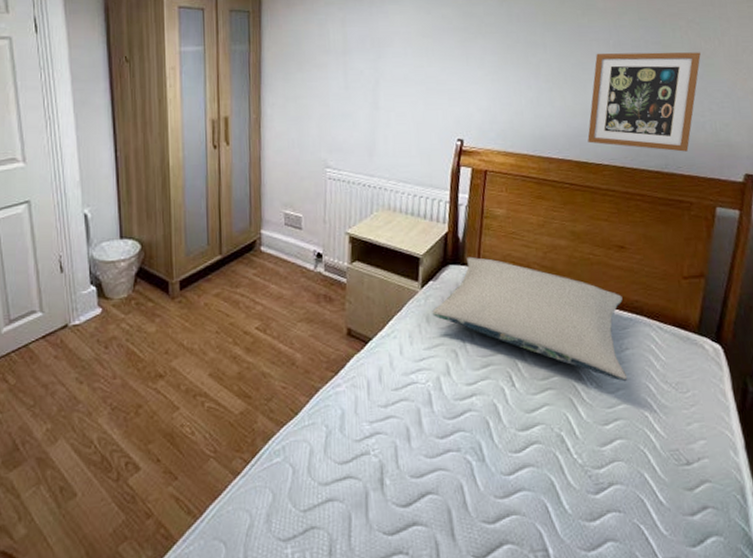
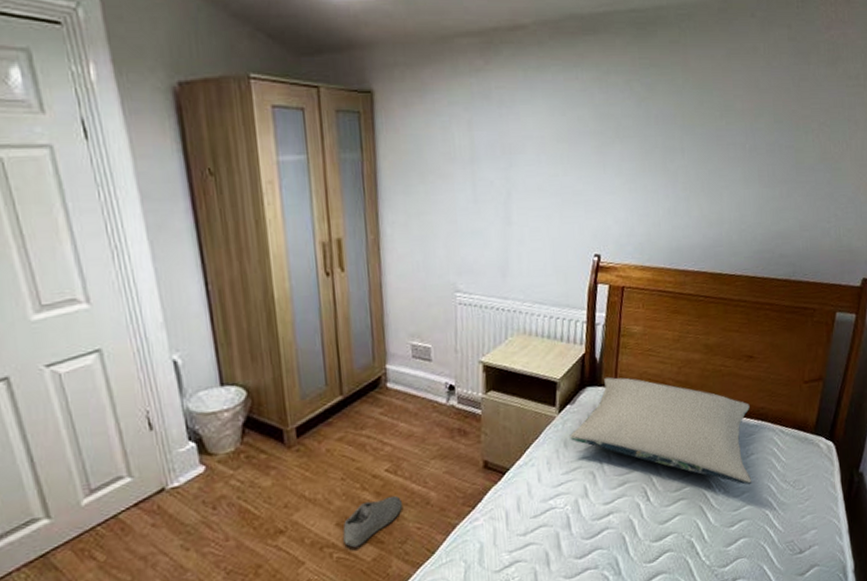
shoe: none [215,353,271,399] -> present [343,495,403,548]
picture frame: present [587,52,701,152] -> none [722,156,830,259]

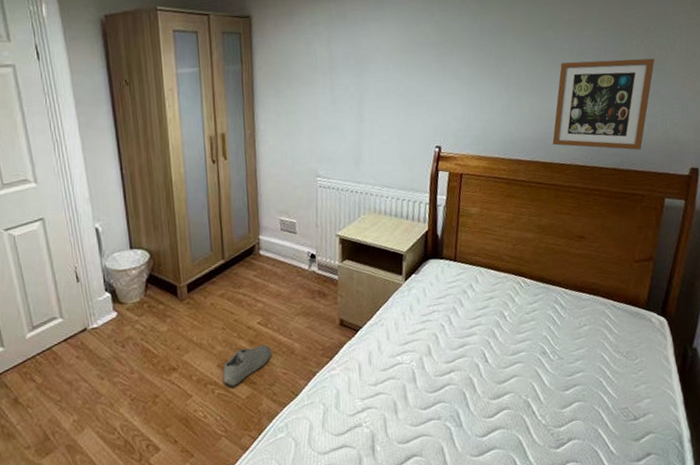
pillow: present [570,376,752,485] -> none [415,251,586,353]
picture frame: none [722,156,830,259] -> present [552,58,655,150]

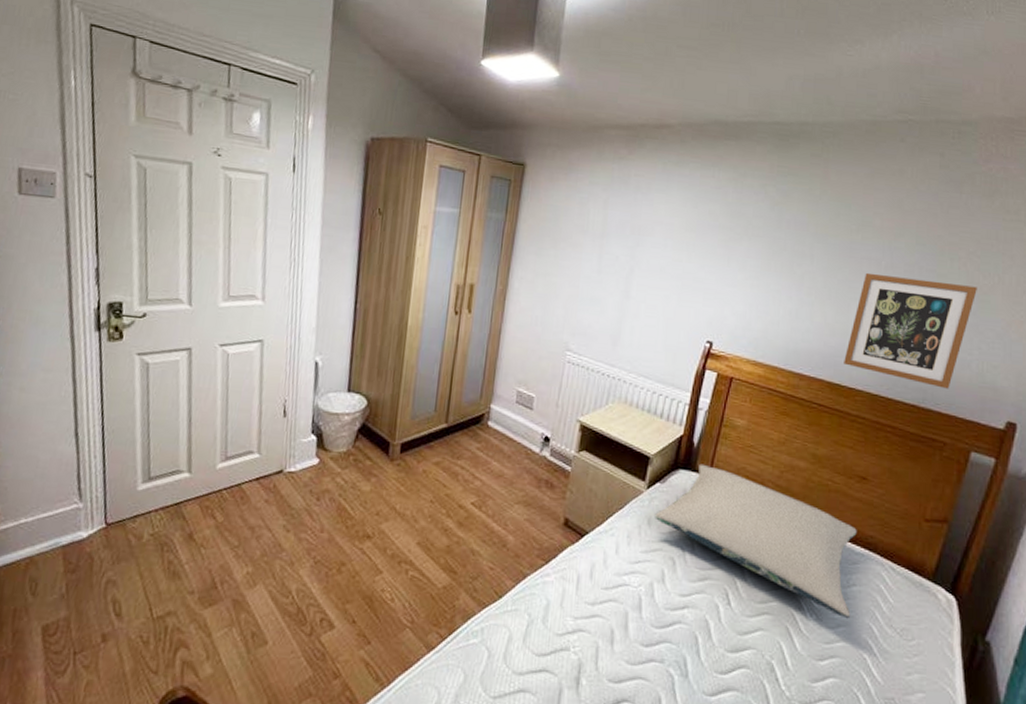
shoe: present [223,344,272,386] -> none [421,528,482,571]
pillow: none [415,251,586,353] -> present [655,463,857,618]

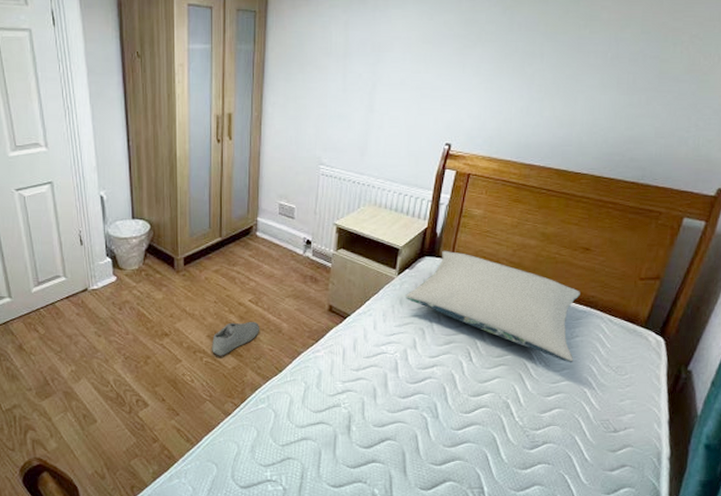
shoe: none [421,528,482,571] -> present [212,321,260,356]
picture frame: present [844,272,977,389] -> none [571,65,698,165]

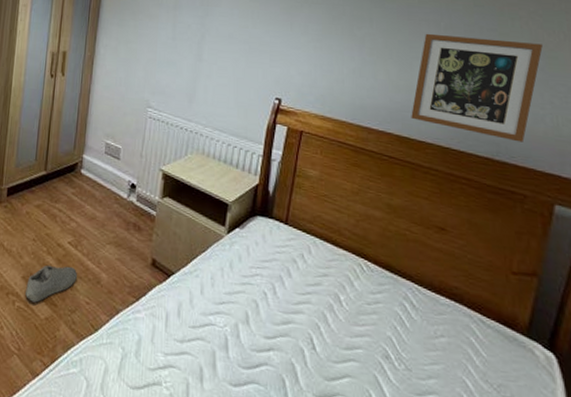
pillow: present [405,250,580,362] -> none [236,211,442,370]
picture frame: none [571,65,698,165] -> present [411,33,543,142]

